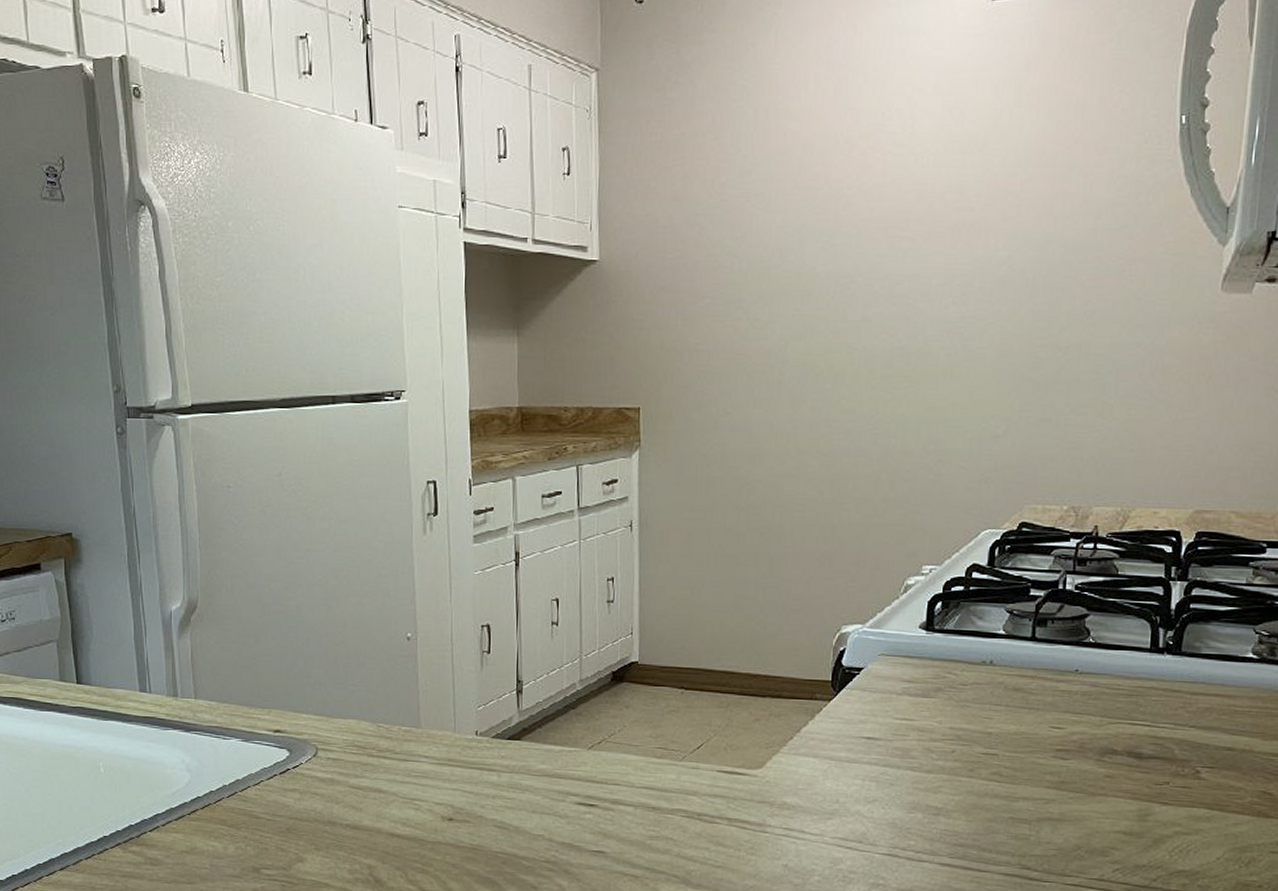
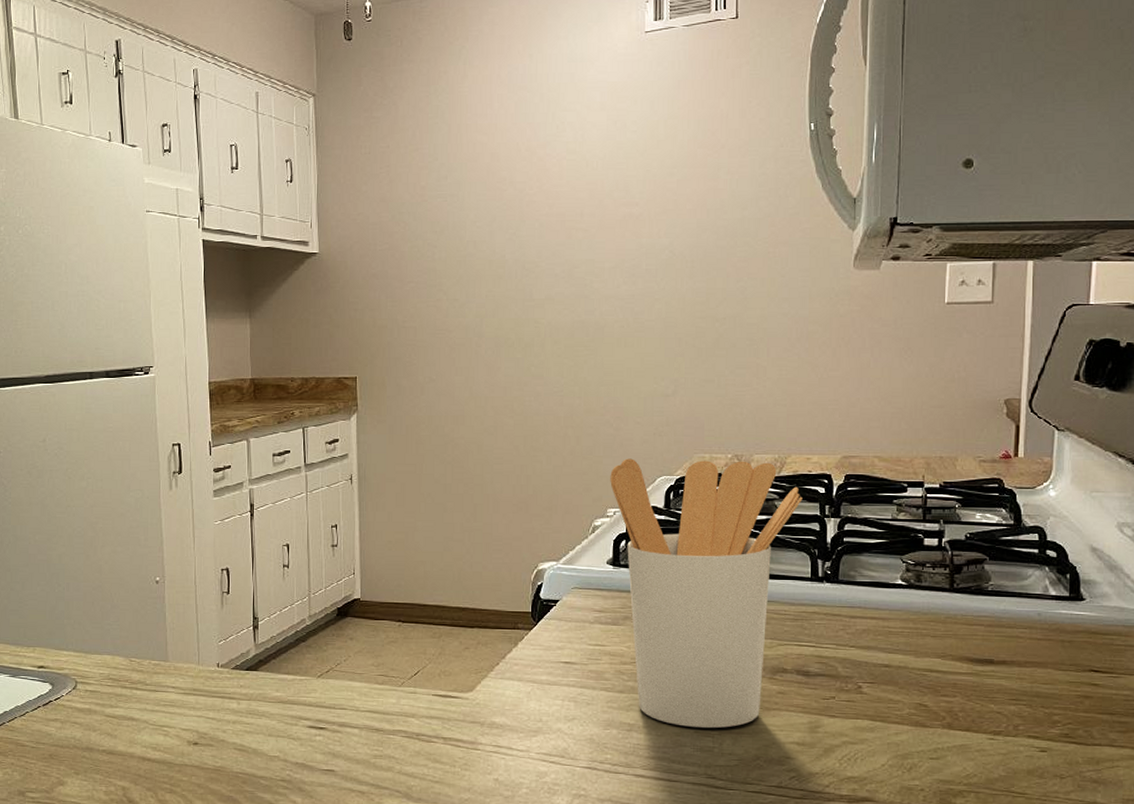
utensil holder: none [927,508,1146,815] -> present [610,458,803,729]

